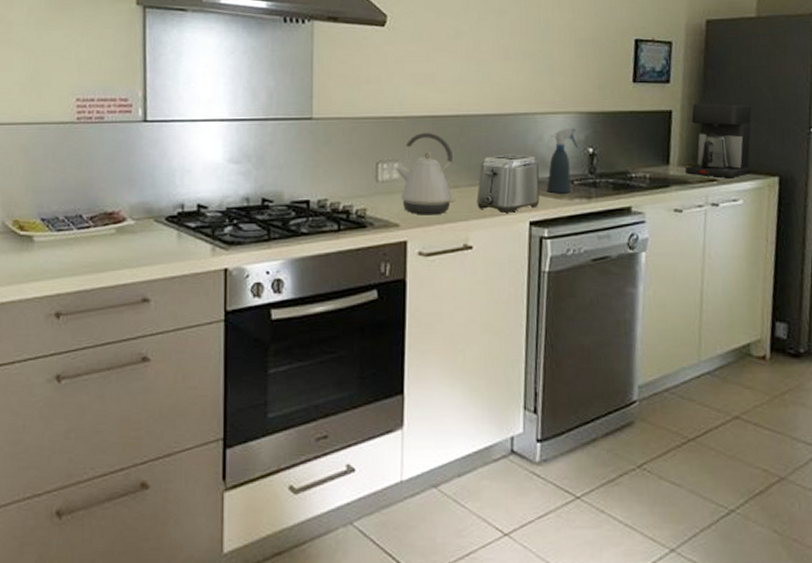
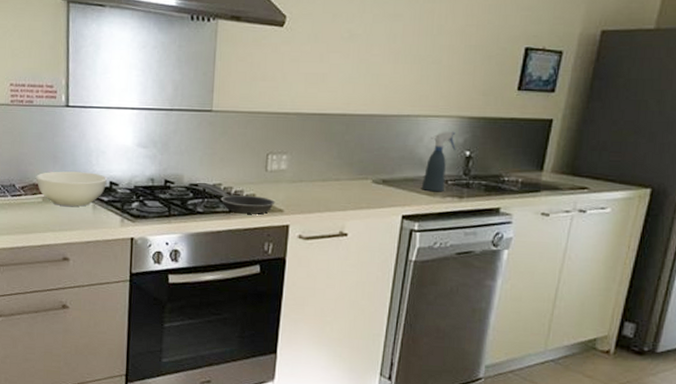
bowl: none [108,195,195,236] -> present [36,171,108,207]
frying pan: none [300,198,390,232] -> present [198,182,276,215]
kettle: present [396,133,456,215] -> none [284,129,338,204]
toaster: present [477,154,540,213] -> none [355,153,416,206]
coffee maker: present [685,102,751,179] -> none [558,113,634,188]

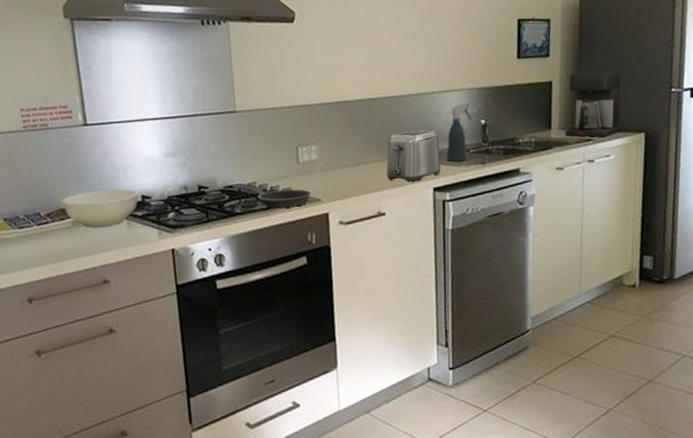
toaster: none [355,153,416,206] -> present [386,130,441,182]
coffee maker: none [558,113,634,188] -> present [565,70,621,138]

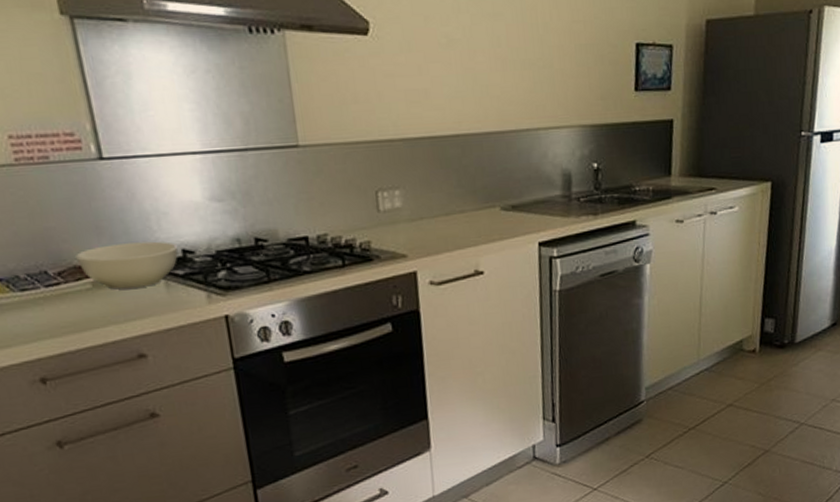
frying pan: present [232,182,312,209] -> none [298,234,396,266]
toaster: present [386,130,441,182] -> none [484,173,548,235]
spray bottle: present [446,103,472,162] -> none [553,142,583,212]
coffee maker: present [565,70,621,138] -> none [686,108,748,187]

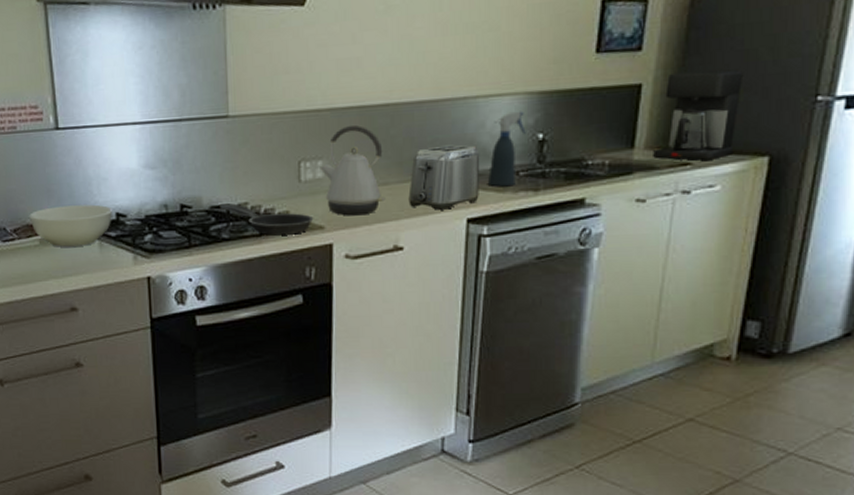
frying pan: none [298,234,396,266] -> present [220,202,314,236]
kettle: none [397,155,464,244] -> present [320,125,386,216]
toaster: none [484,173,548,235] -> present [408,144,479,210]
spray bottle: none [553,142,583,212] -> present [487,111,526,187]
coffee maker: none [686,108,748,187] -> present [653,69,742,161]

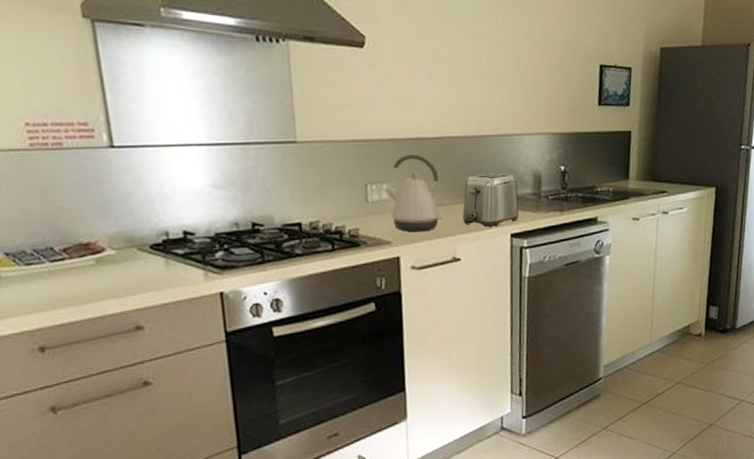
bowl: present [29,204,113,247] -> none [81,223,180,266]
frying pan: present [220,202,314,236] -> none [292,221,382,251]
spray bottle: present [487,111,526,187] -> none [524,147,552,208]
coffee maker: present [653,69,742,161] -> none [642,123,696,190]

